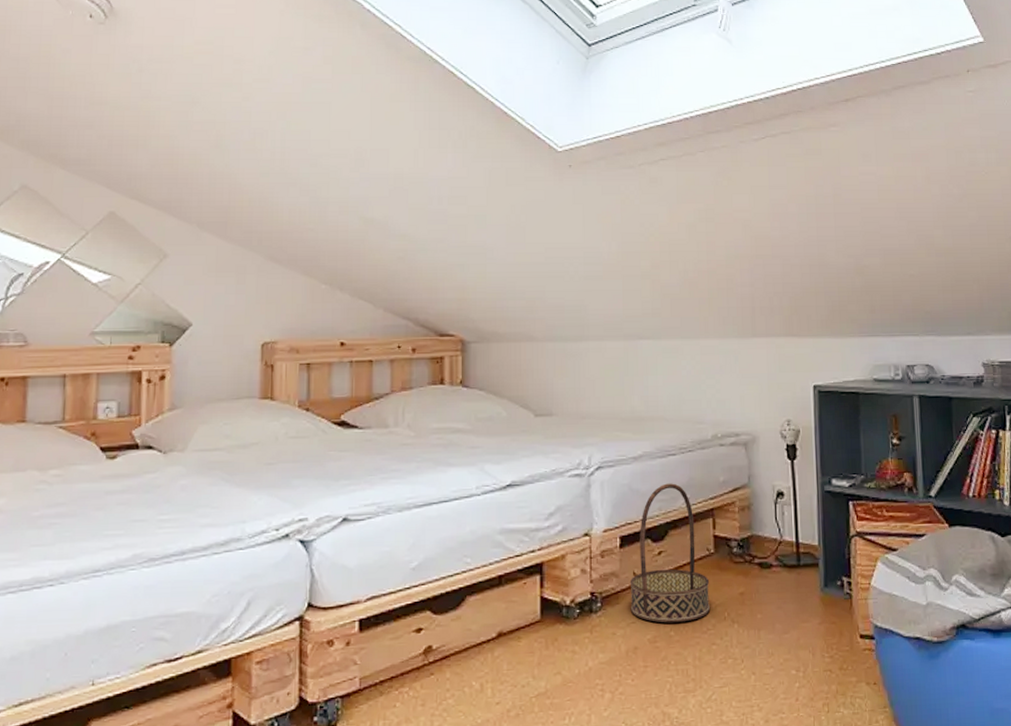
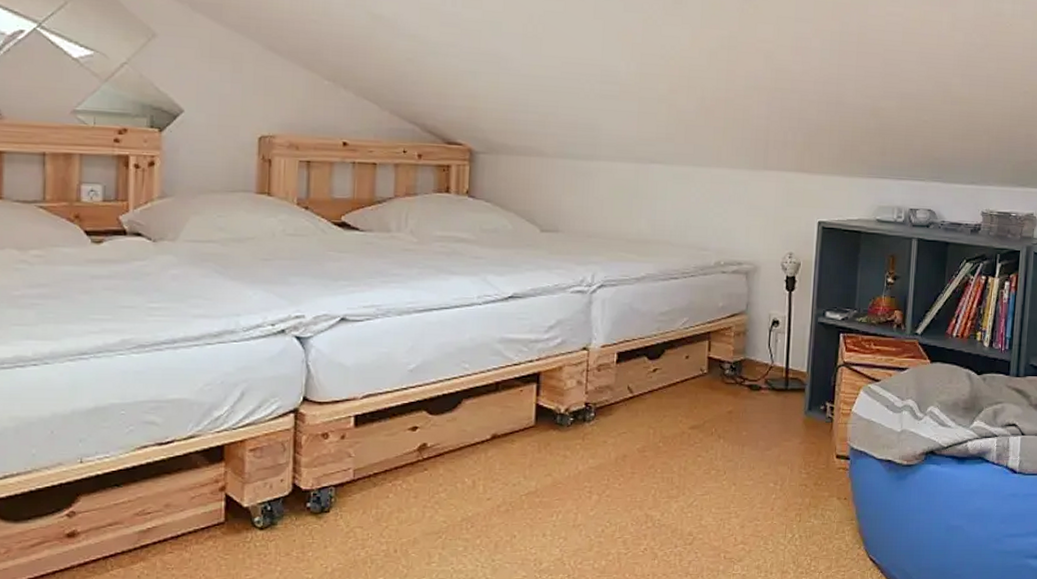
basket: present [629,483,711,623] -> none [622,305,700,435]

